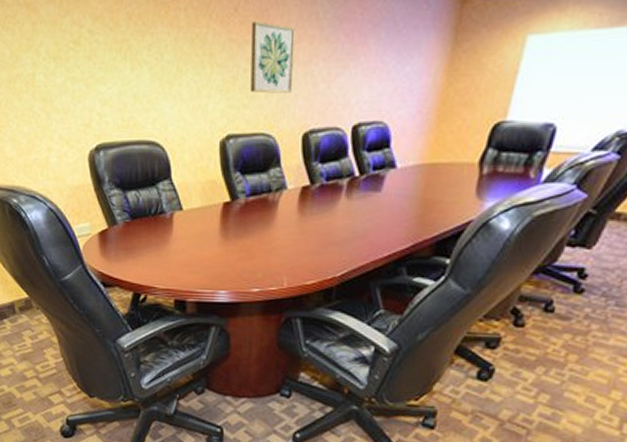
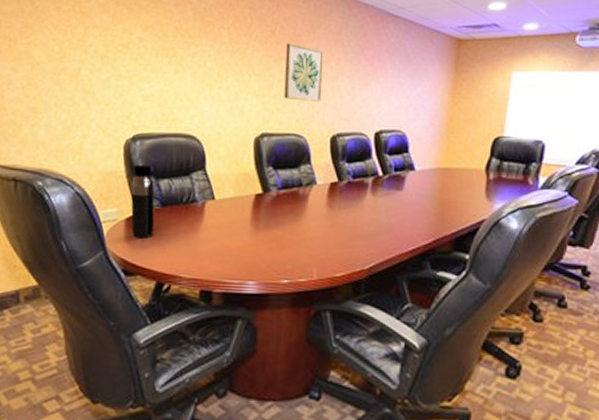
water bottle: none [100,176,126,252] -> present [131,164,155,239]

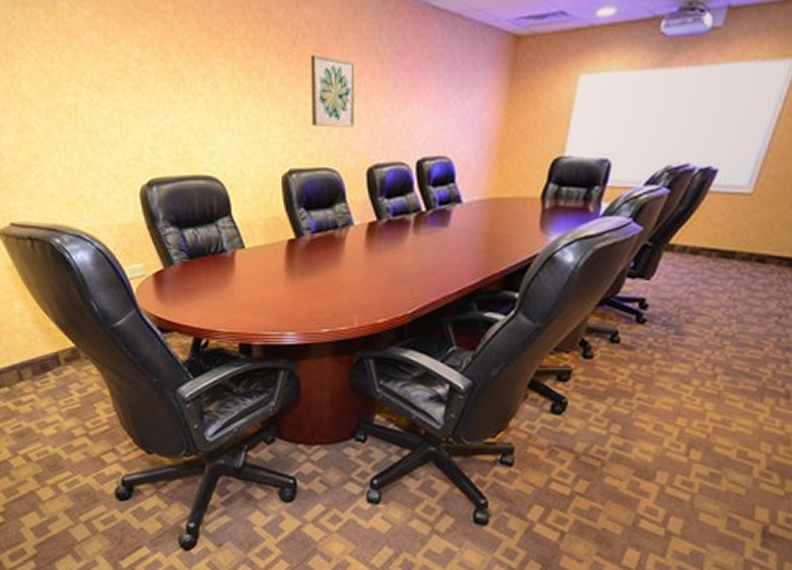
water bottle: present [131,164,155,239] -> none [153,213,184,294]

